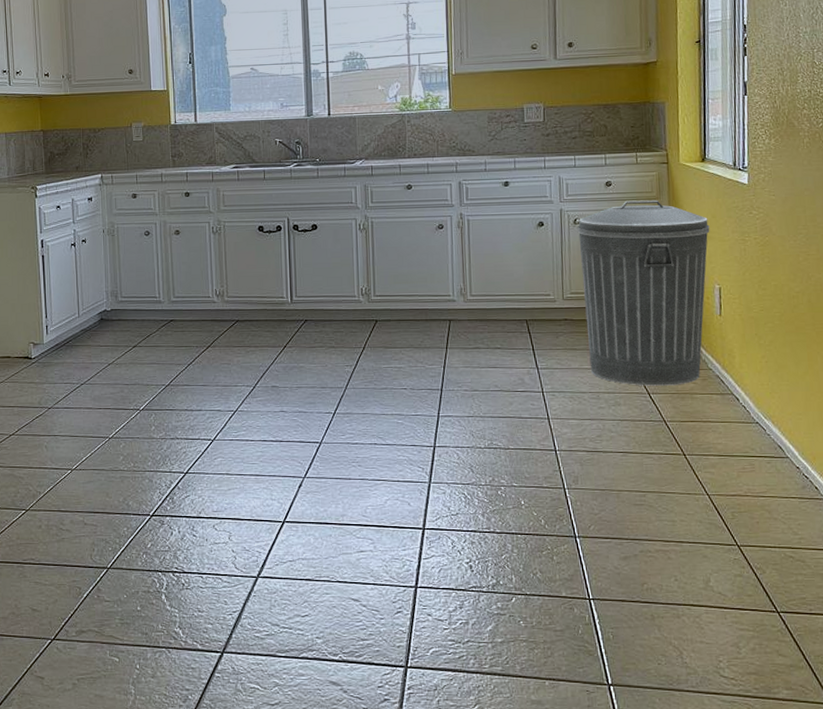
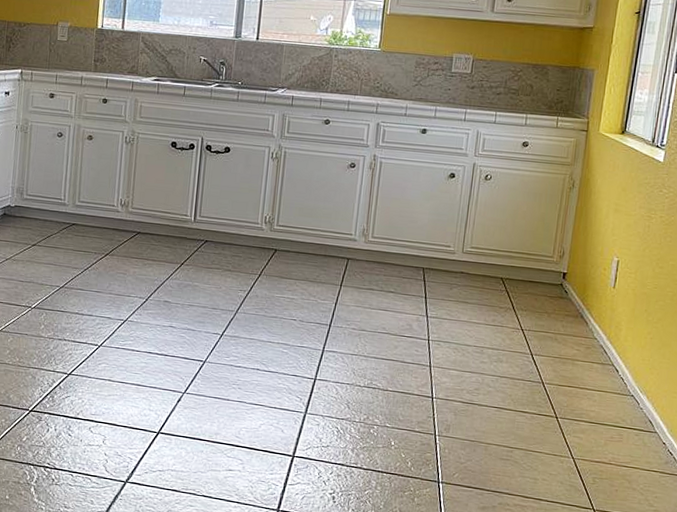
trash can: present [577,200,710,386] -> none [478,163,618,350]

